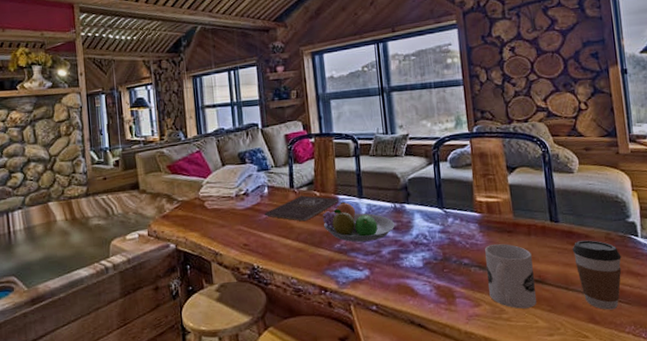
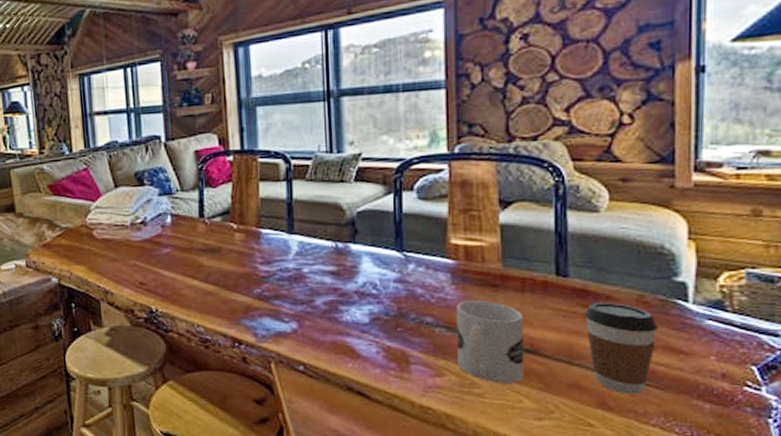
book: present [264,195,338,222] -> none [166,227,261,259]
fruit bowl: present [322,201,395,242] -> none [239,237,335,288]

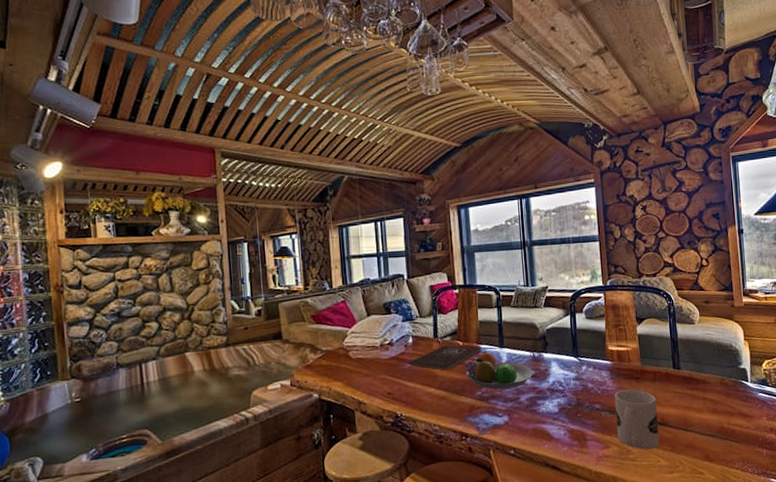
book: none [166,227,261,259] -> present [408,345,480,370]
fruit bowl: none [239,237,335,288] -> present [464,351,534,390]
coffee cup: present [584,303,658,394] -> none [691,385,733,449]

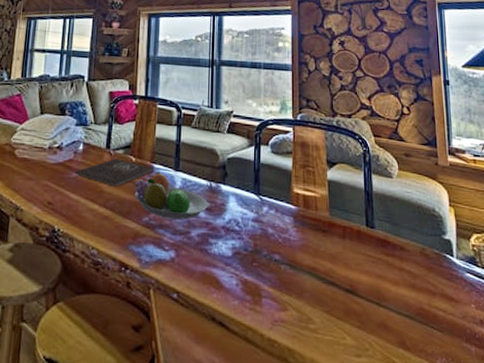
mug: present [615,389,659,450] -> none [298,243,346,321]

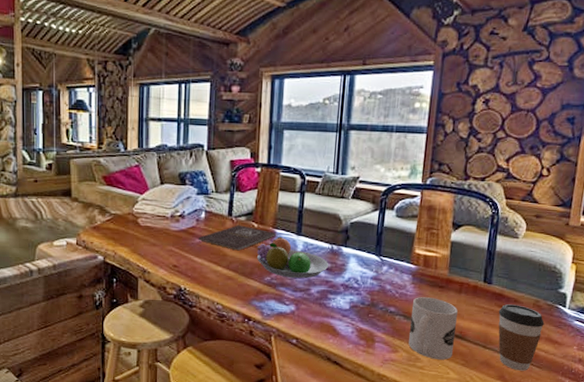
mug: none [298,243,346,321] -> present [408,297,458,360]
coffee cup: none [386,252,436,336] -> present [498,304,545,371]

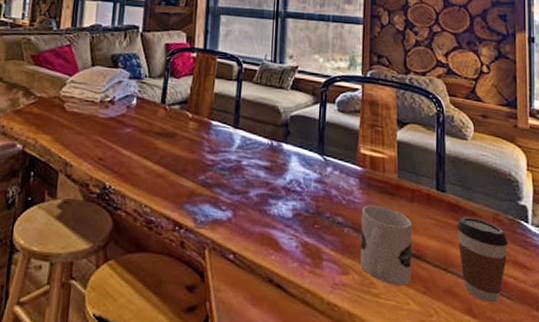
book: present [198,225,276,251] -> none [128,114,211,144]
fruit bowl: present [256,236,329,278] -> none [190,128,269,179]

